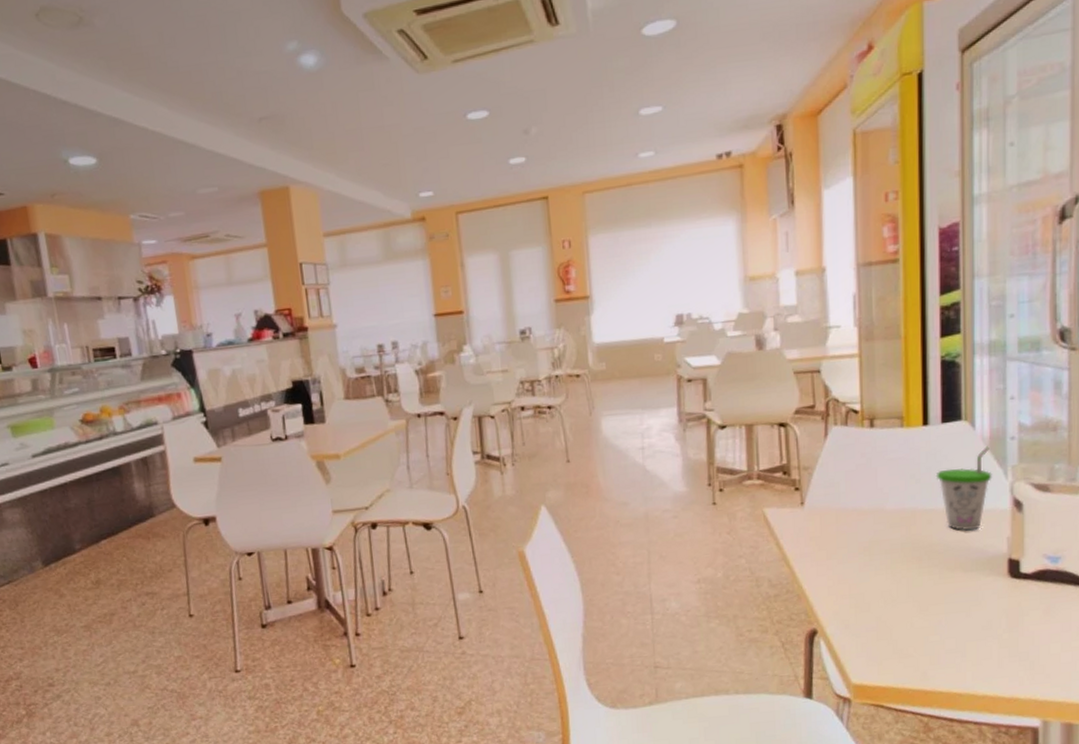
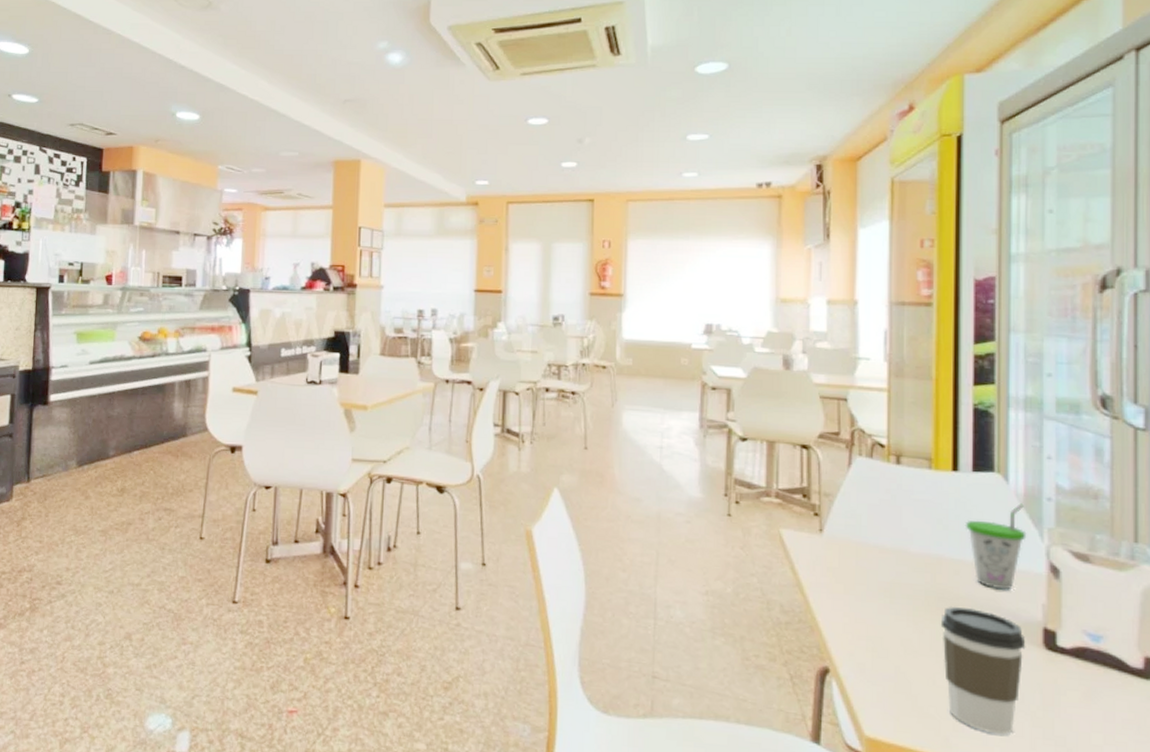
coffee cup: none [916,551,993,661] -> present [940,606,1026,735]

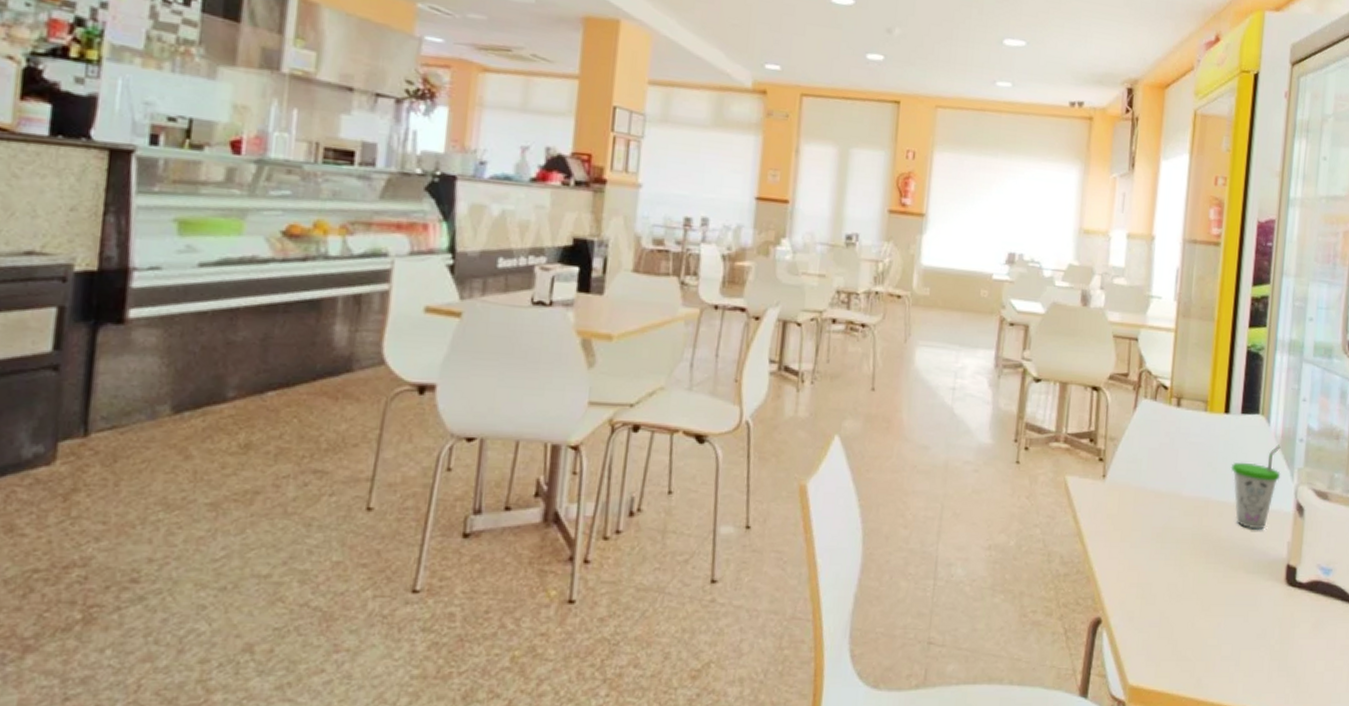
coffee cup: present [940,606,1026,735] -> none [1202,548,1272,671]

